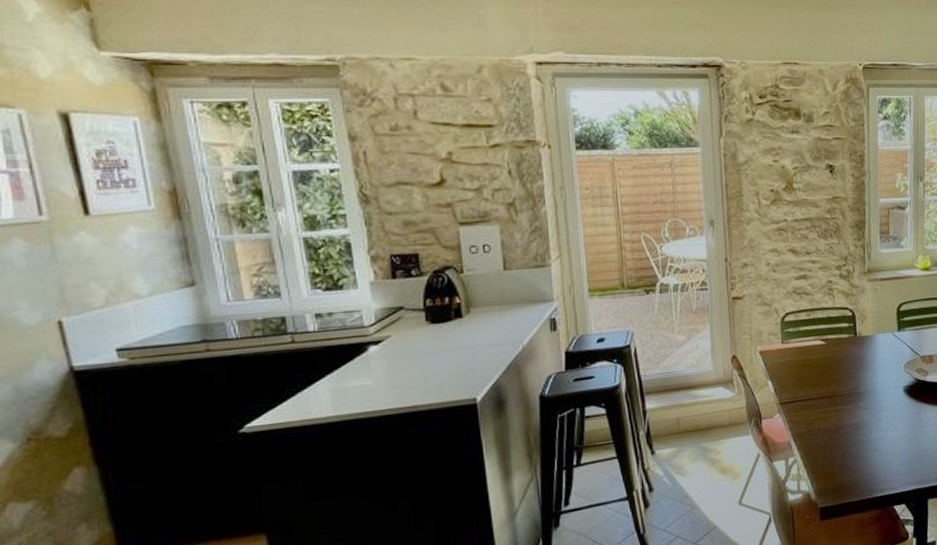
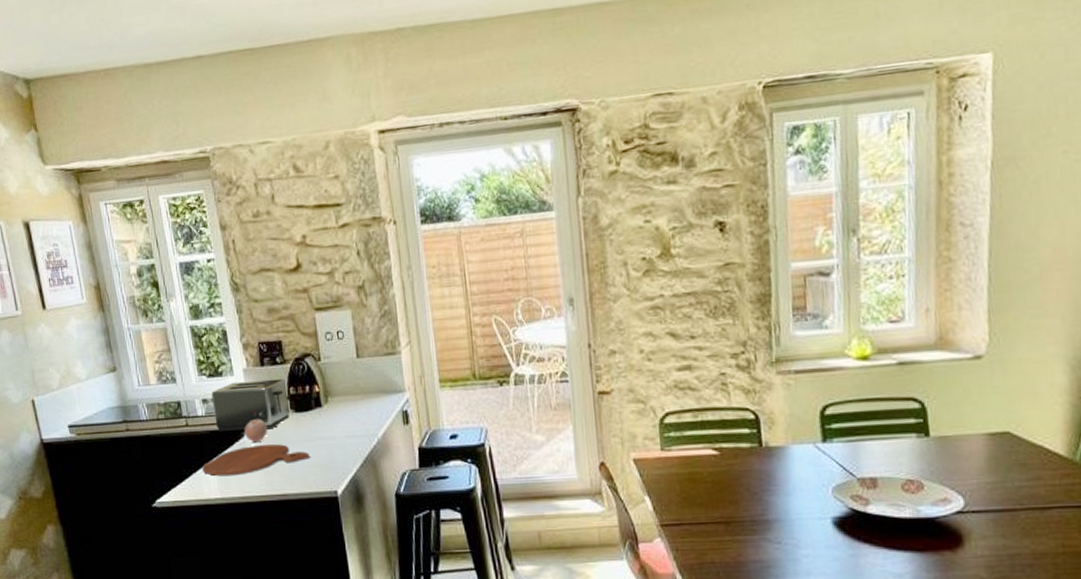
cutting board: none [311,356,447,394] -> present [202,444,310,477]
toaster: none [328,290,426,348] -> present [211,378,290,433]
fruit: none [367,332,398,356] -> present [244,419,268,443]

